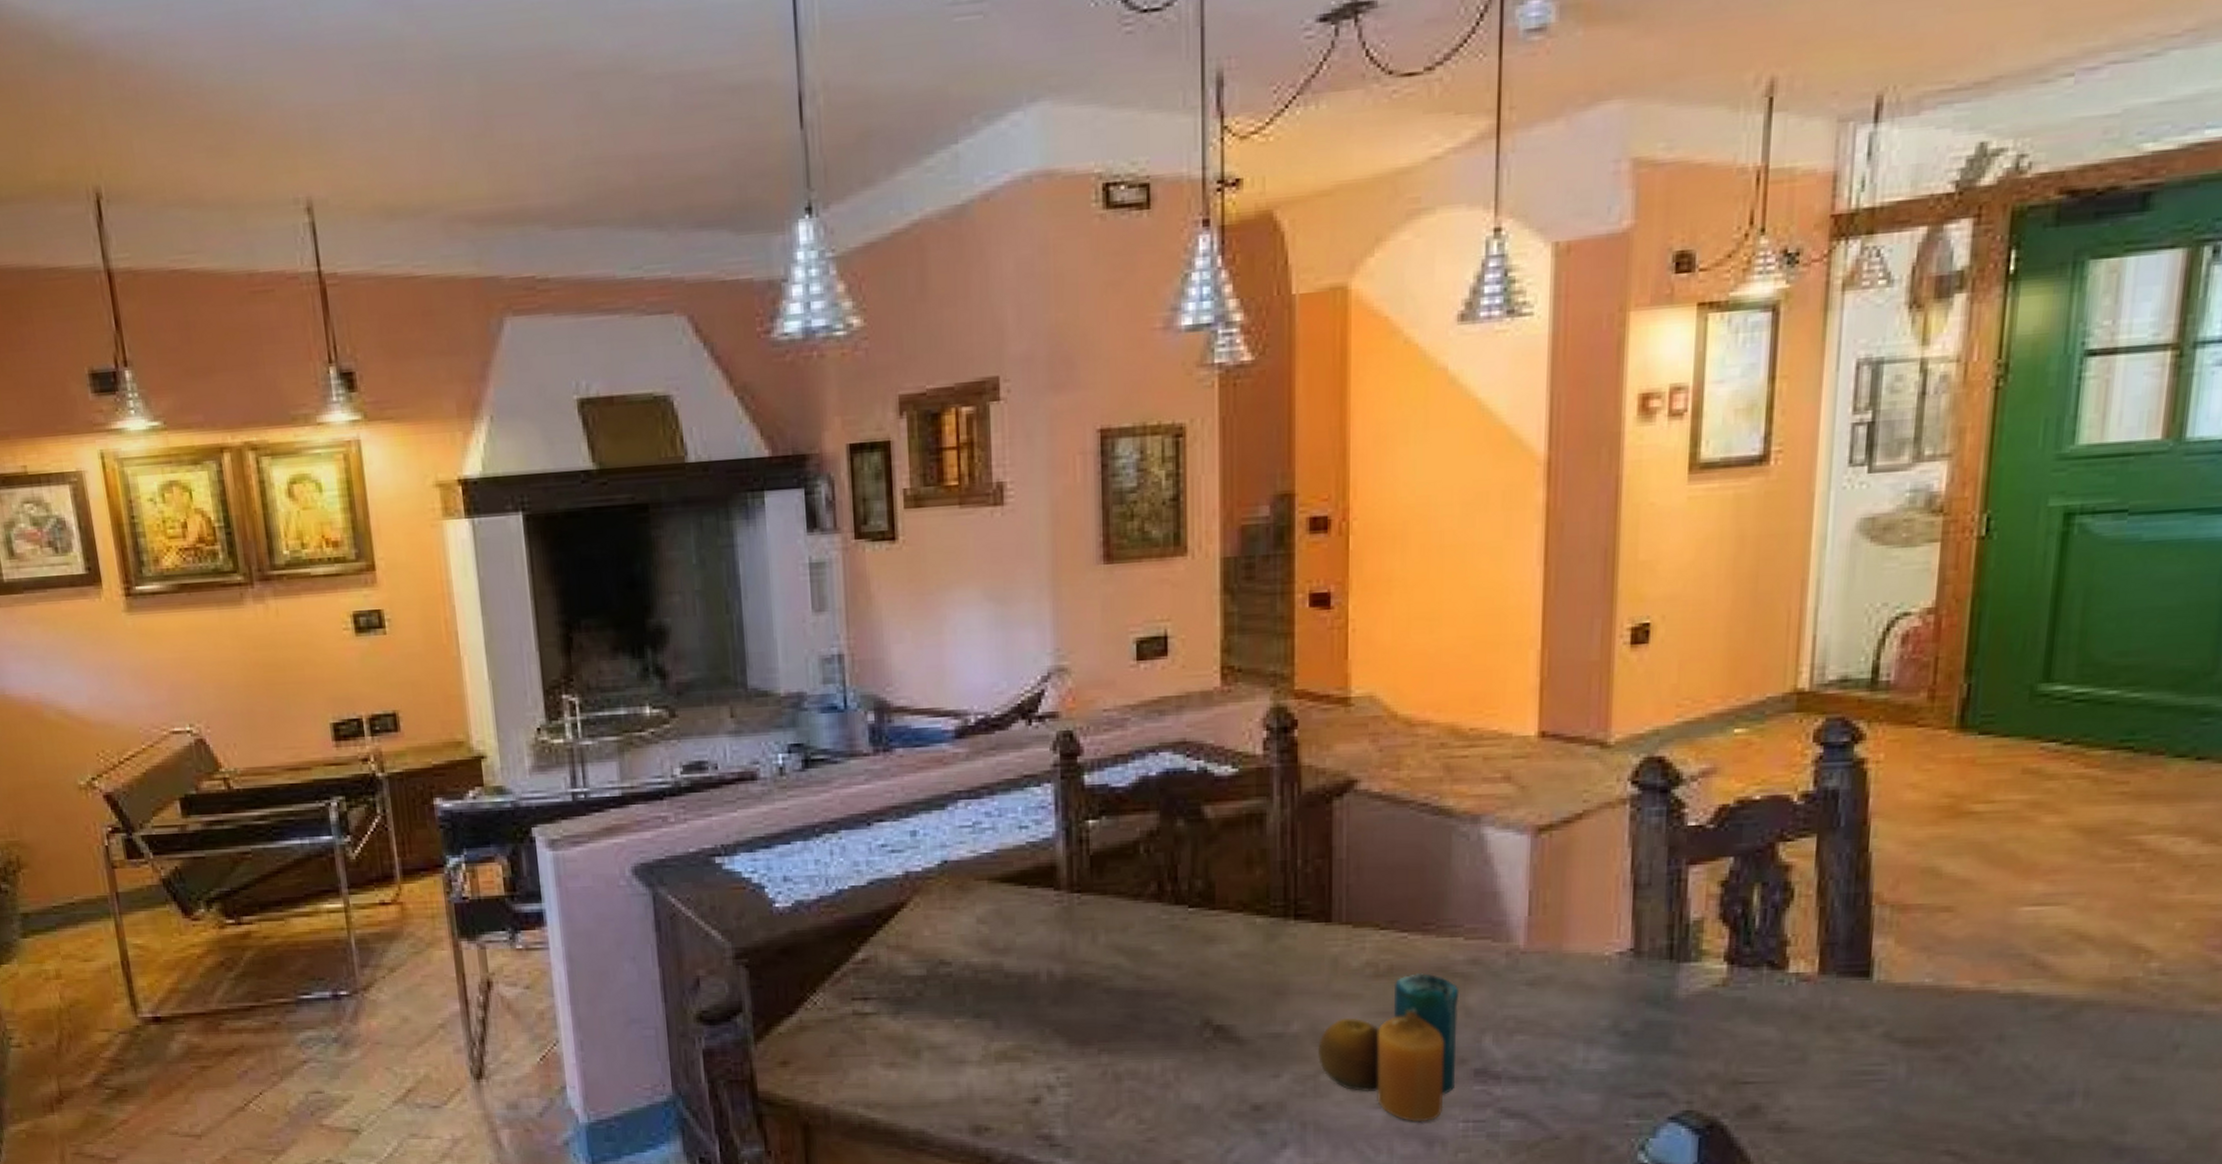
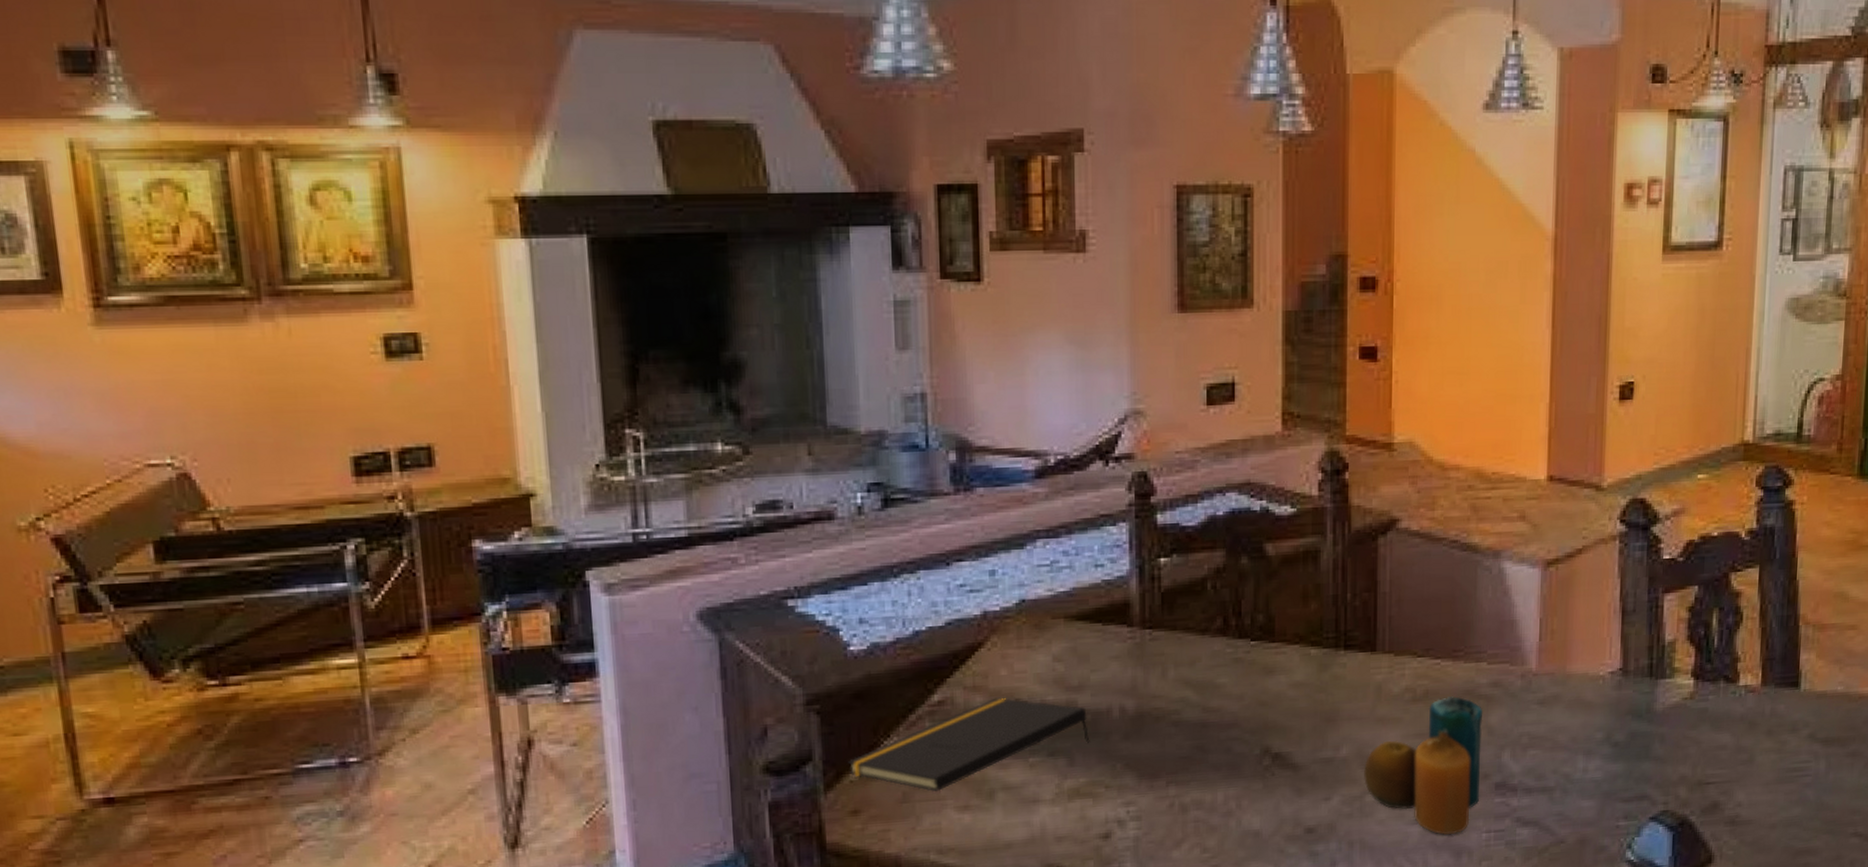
notepad: none [776,957,1017,1047] -> present [848,697,1090,791]

